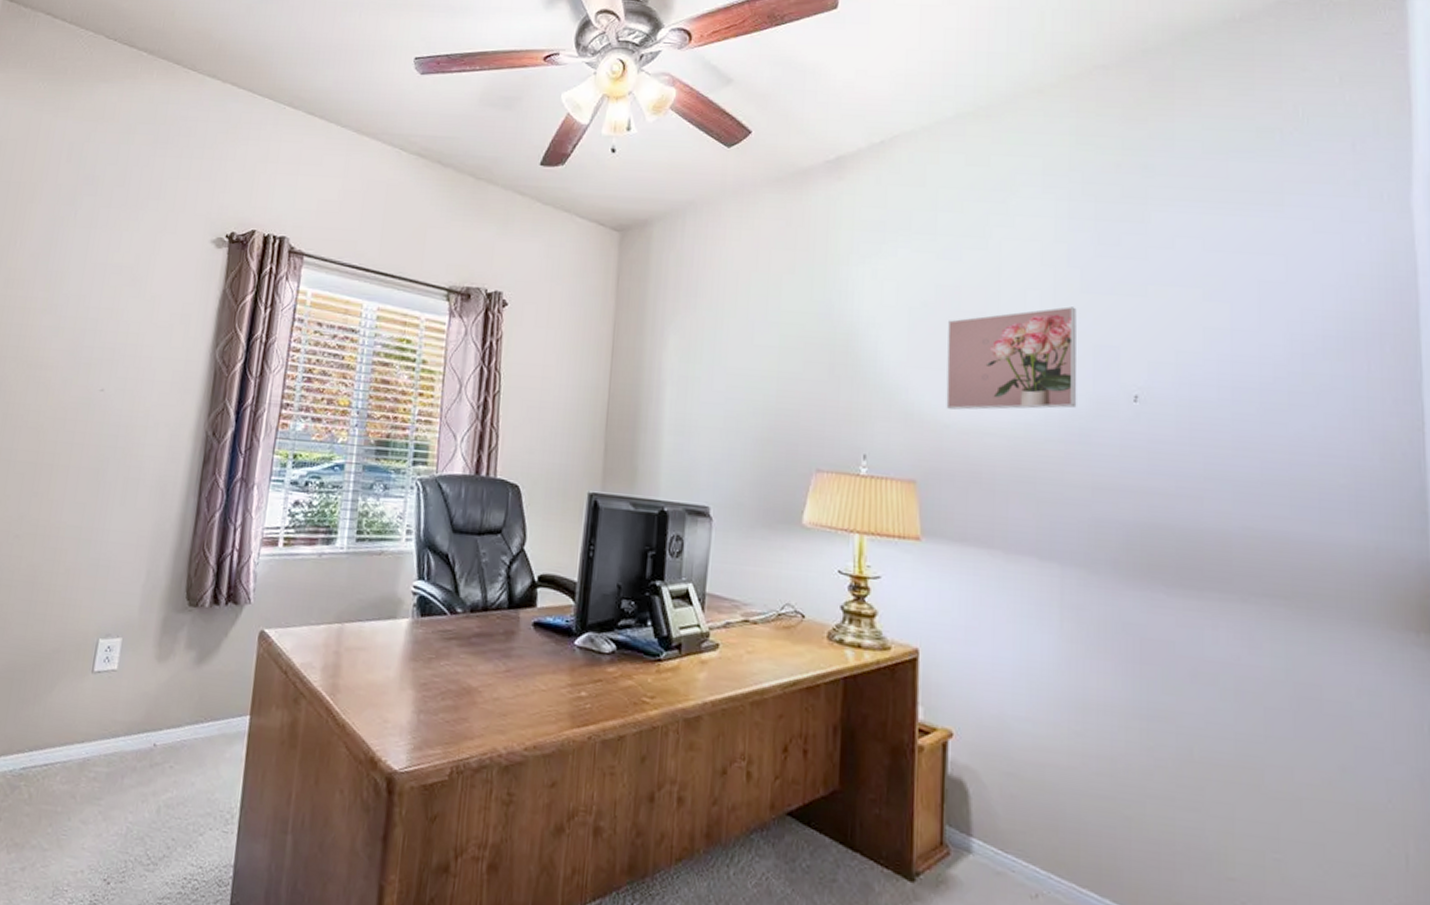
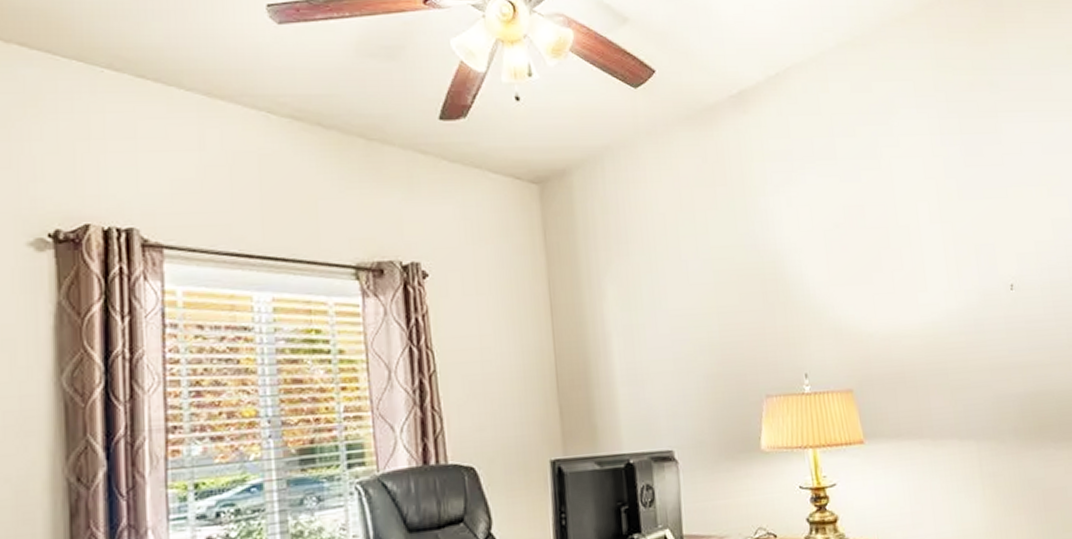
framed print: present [946,306,1077,410] -> none [858,213,970,319]

